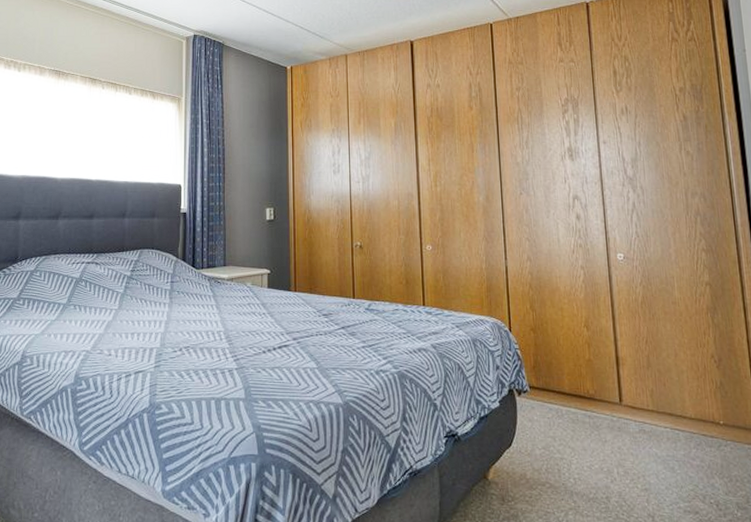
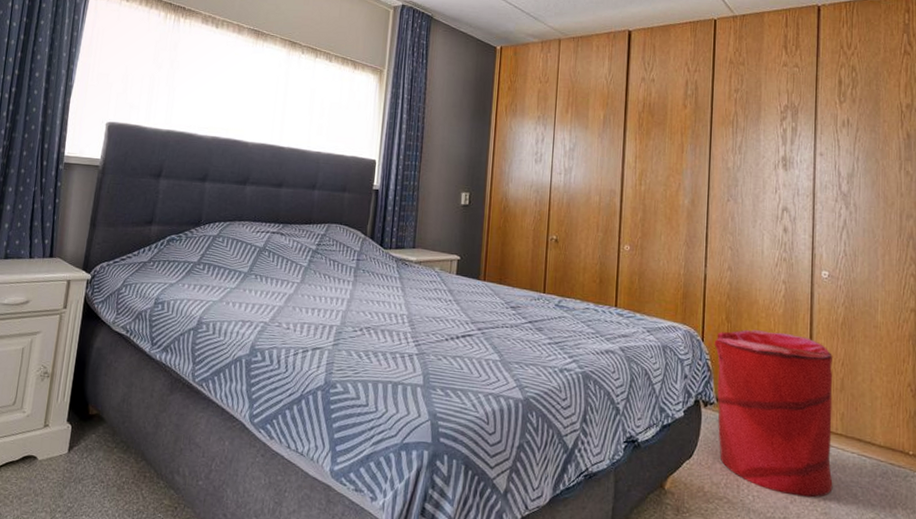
laundry hamper: none [521,316,651,475] -> present [714,329,833,498]

